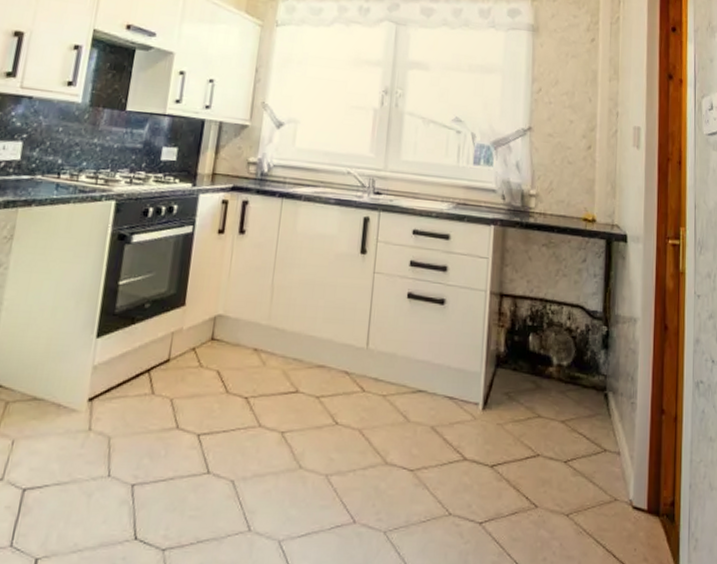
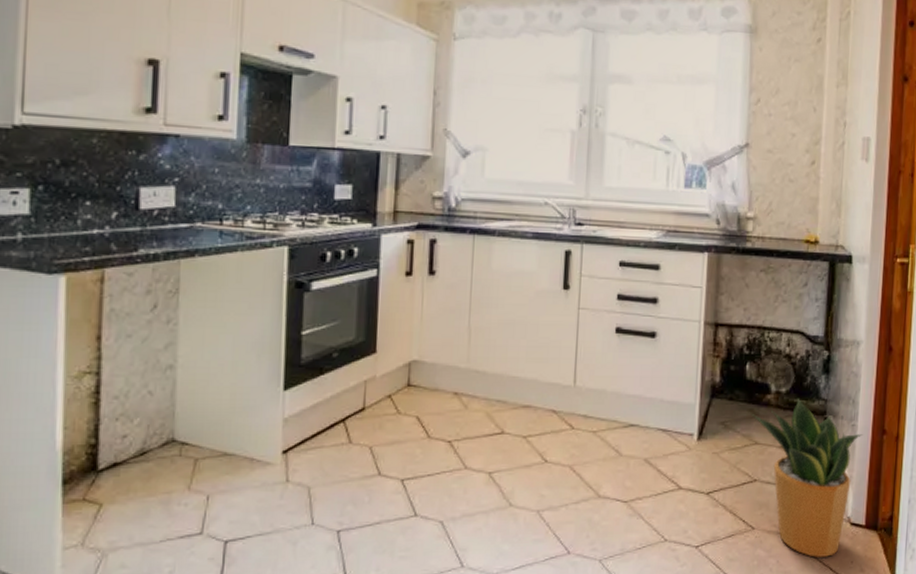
potted plant: none [533,373,642,542] -> present [750,399,863,557]

